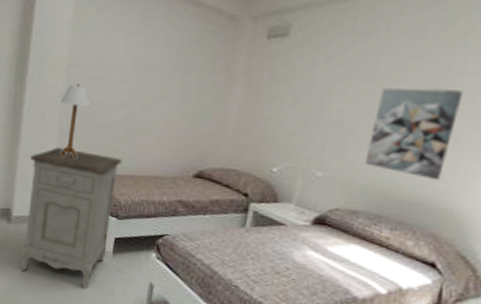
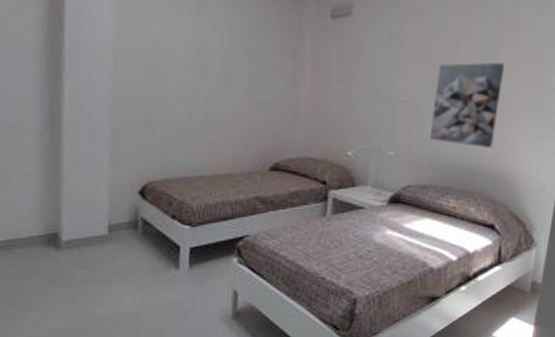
nightstand: present [20,147,122,289] -> none [76,152,190,311]
table lamp: present [60,84,90,158] -> none [109,77,147,164]

